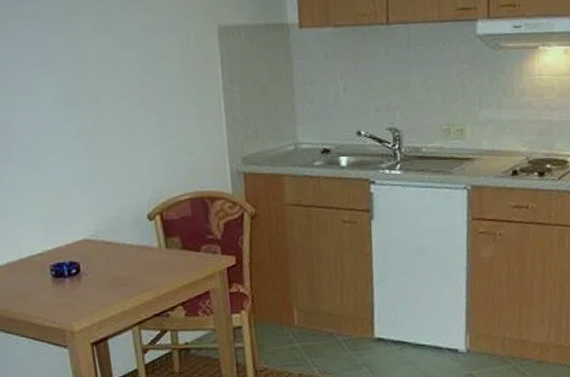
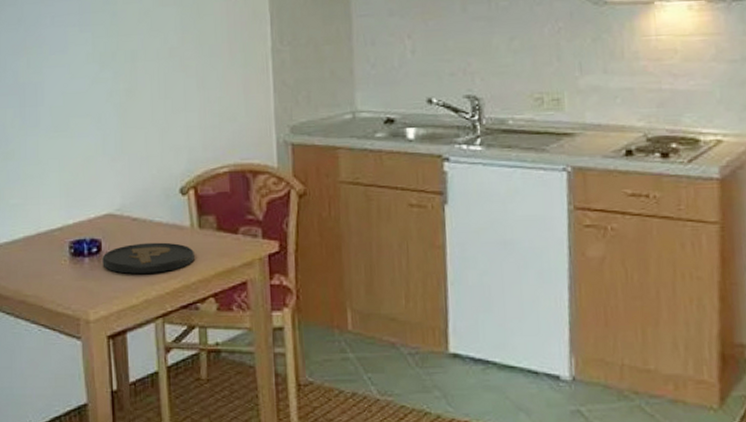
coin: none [81,261,164,290] -> present [102,242,194,274]

